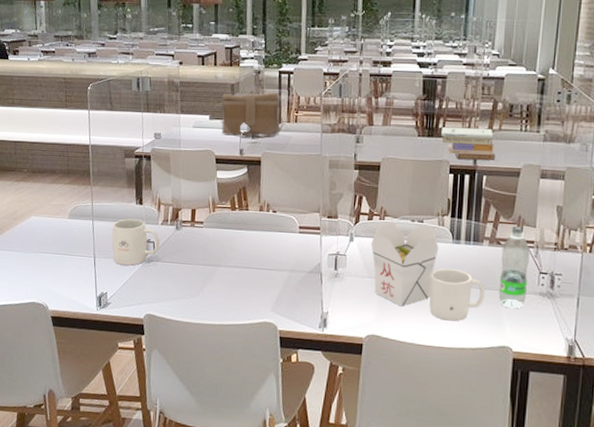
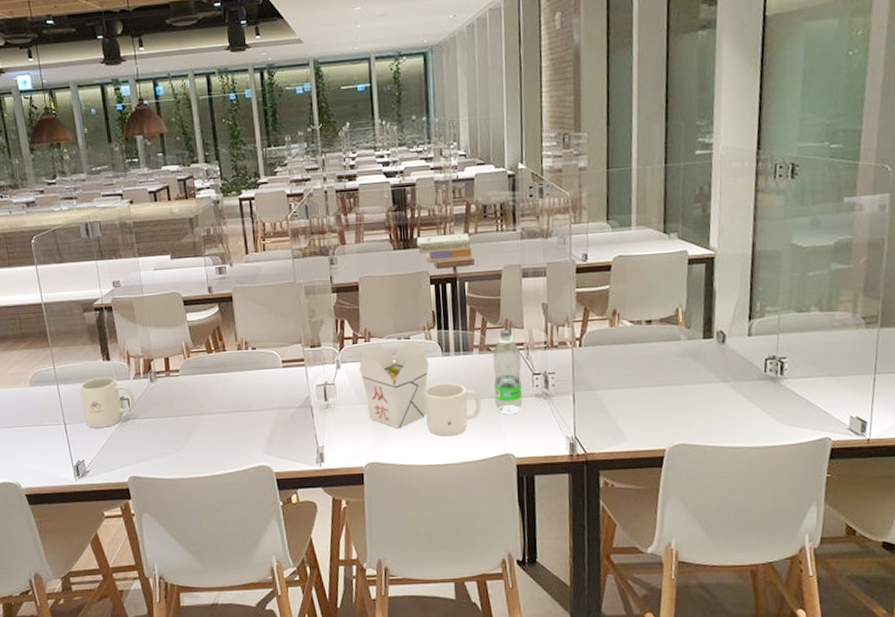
shoulder bag: present [220,92,283,138] -> none [181,221,251,275]

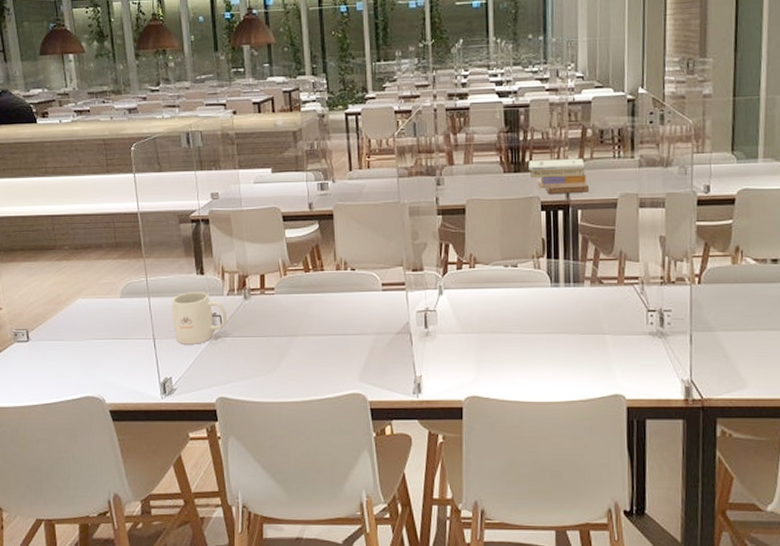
takeout container: present [358,341,429,429] -> none [462,269,537,362]
mug: present [423,382,481,437] -> none [529,315,591,373]
bottle: present [492,329,522,415] -> none [604,261,635,353]

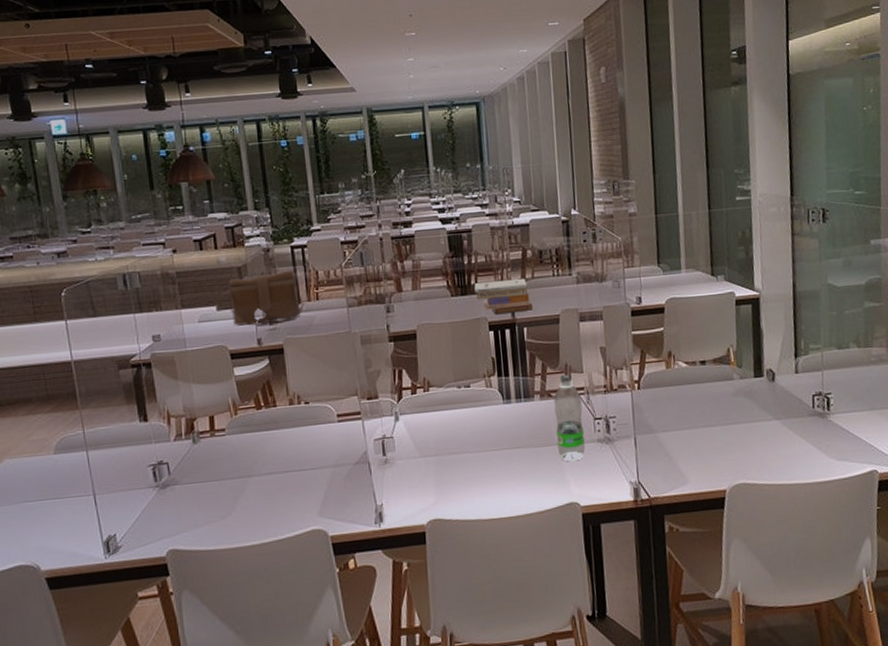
mug: present [172,292,227,345] -> none [113,439,175,498]
shoulder bag: none [283,136,354,190] -> present [228,269,303,326]
bottle: none [604,261,635,353] -> present [553,374,585,462]

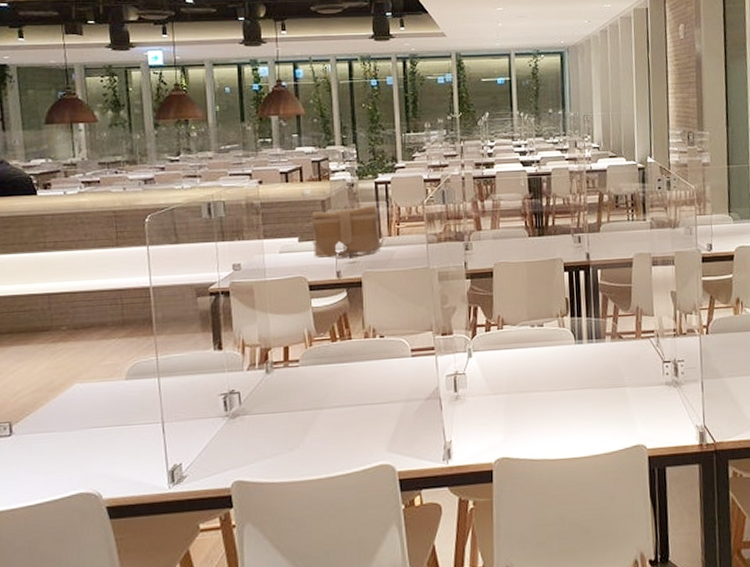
books: present [474,278,533,315] -> none [551,221,607,256]
bottle: present [553,374,585,462] -> none [624,316,653,404]

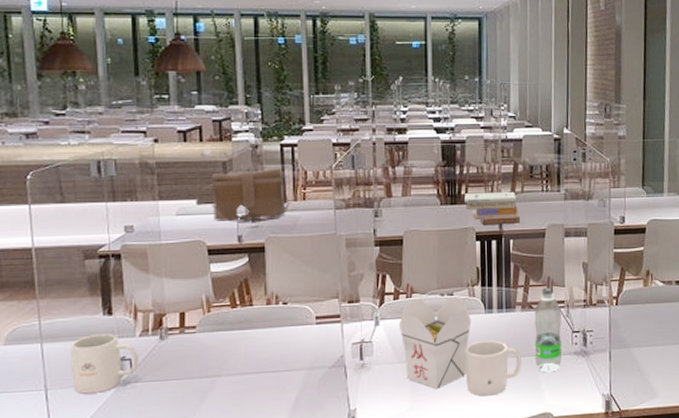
mug: none [185,368,246,427] -> present [70,334,138,394]
takeout container: none [490,328,562,421] -> present [398,297,472,389]
books: none [551,221,607,256] -> present [464,191,520,226]
mug: none [555,371,613,428] -> present [464,340,522,396]
bottle: none [624,316,653,404] -> present [534,287,562,373]

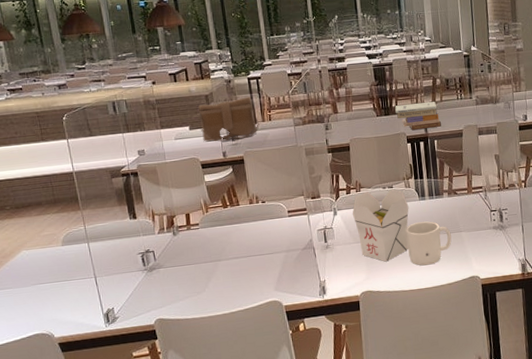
mug: present [70,334,138,394] -> none [109,233,159,279]
bottle: present [534,287,562,373] -> none [458,176,484,245]

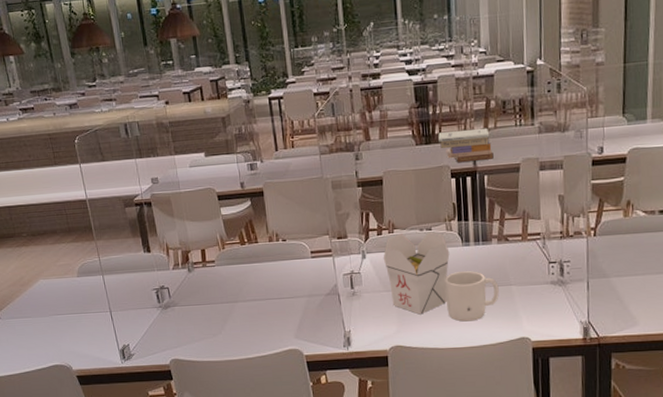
shoulder bag: present [198,96,259,142] -> none [214,119,280,171]

